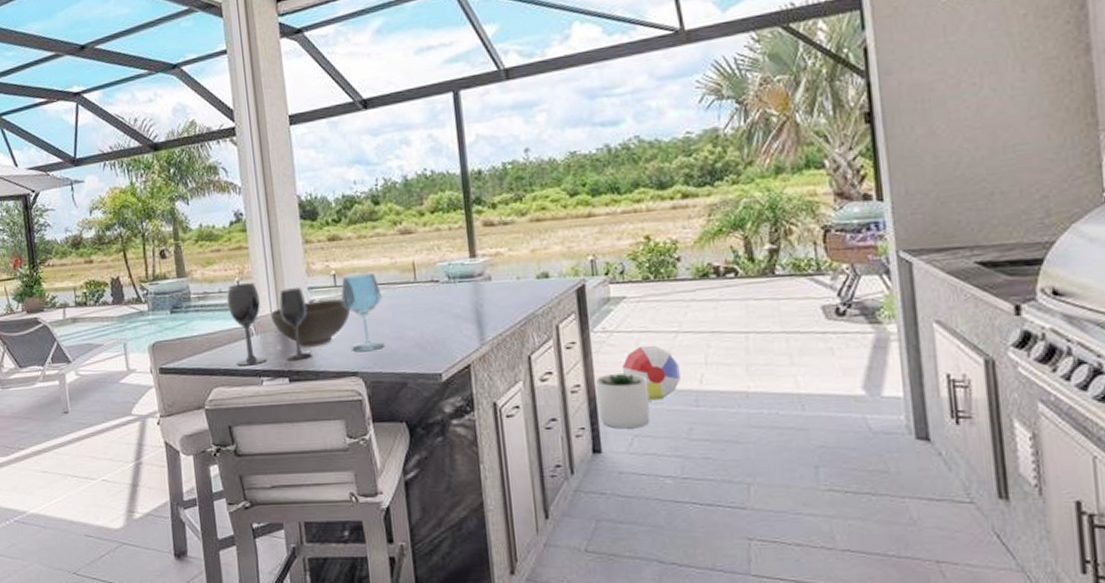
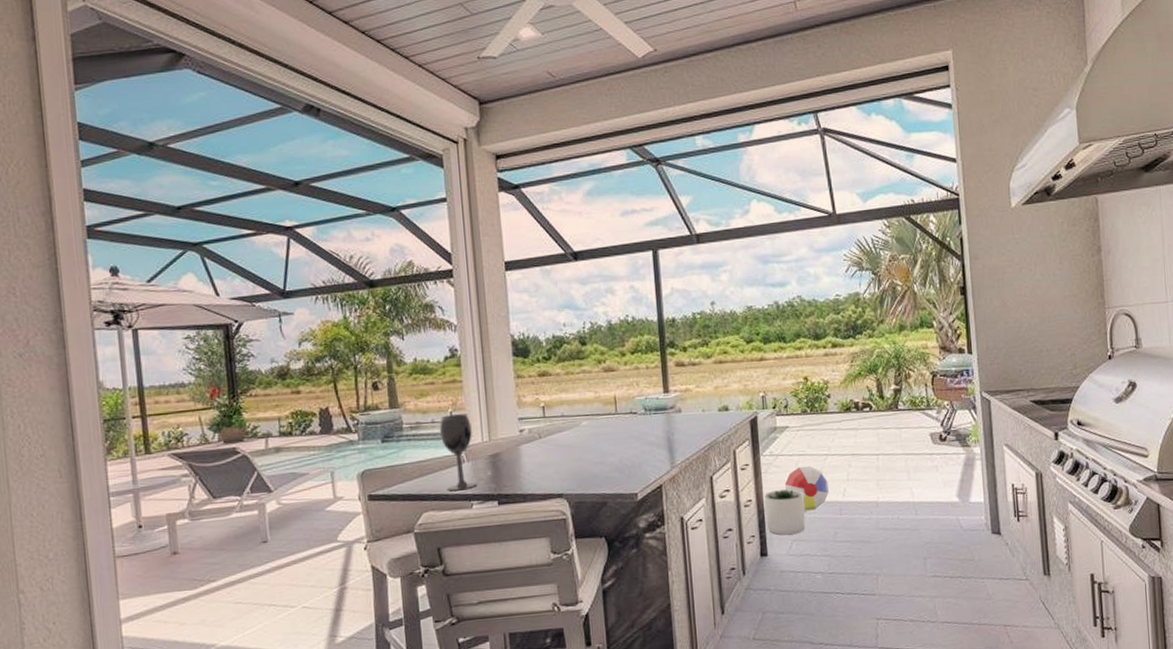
bowl: present [271,299,351,347] -> none [482,428,558,473]
wine glass: present [279,286,312,361] -> none [491,417,521,486]
wine glass: present [341,272,384,352] -> none [549,405,587,476]

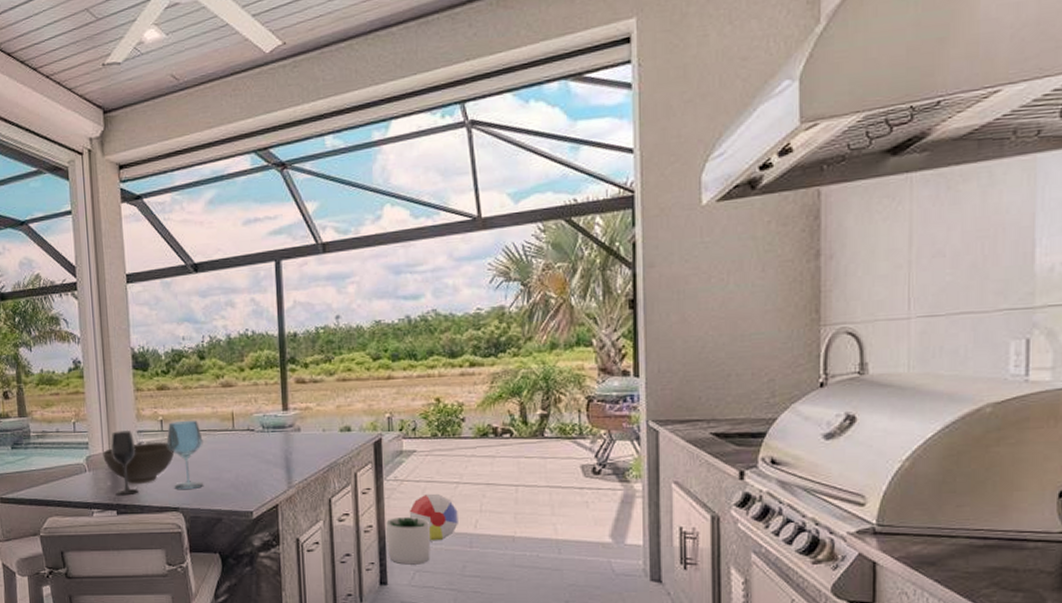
wine glass: present [439,414,478,491] -> none [63,425,98,499]
bowl: none [482,428,558,473] -> present [103,442,175,484]
wine glass: none [491,417,521,486] -> present [111,429,138,496]
wine glass: none [549,405,587,476] -> present [166,420,203,490]

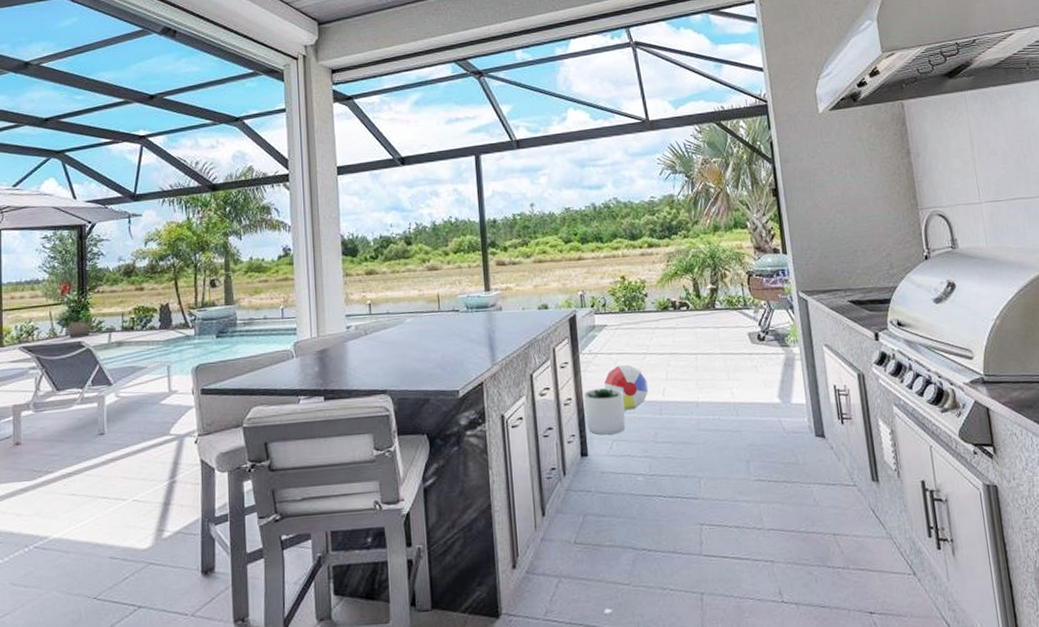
bowl: present [103,442,175,484] -> none [311,325,383,368]
wine glass: present [111,429,138,496] -> none [319,314,346,381]
wine glass: present [166,420,203,490] -> none [374,302,410,373]

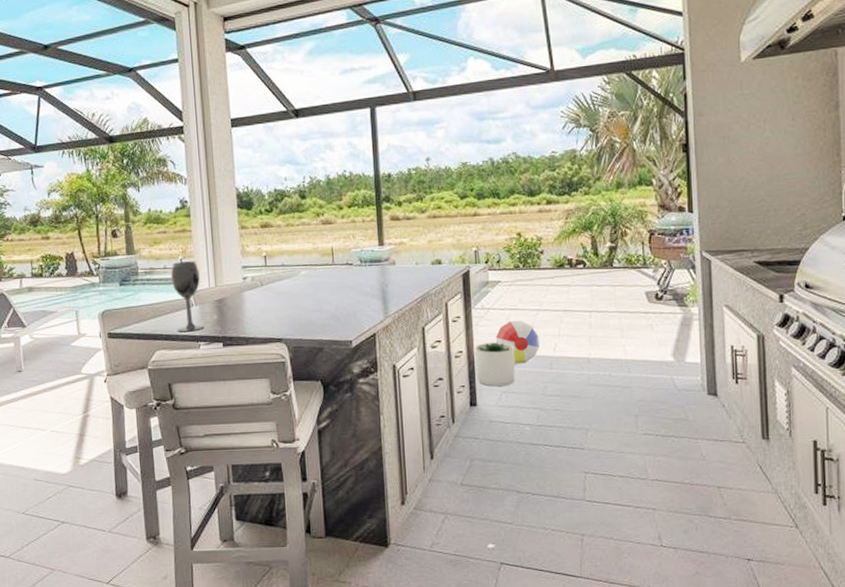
wine glass: none [270,310,305,386] -> present [170,261,205,332]

